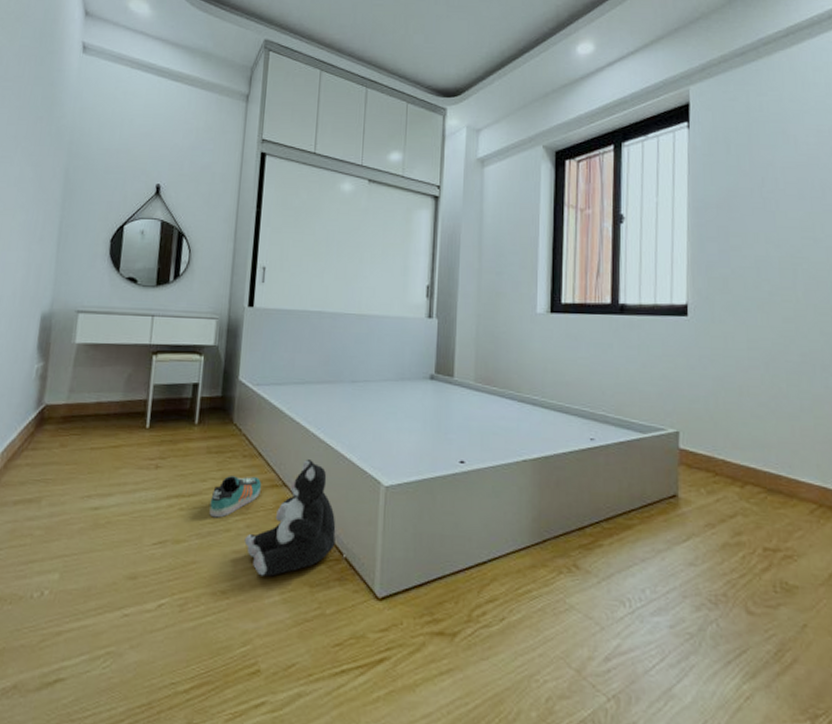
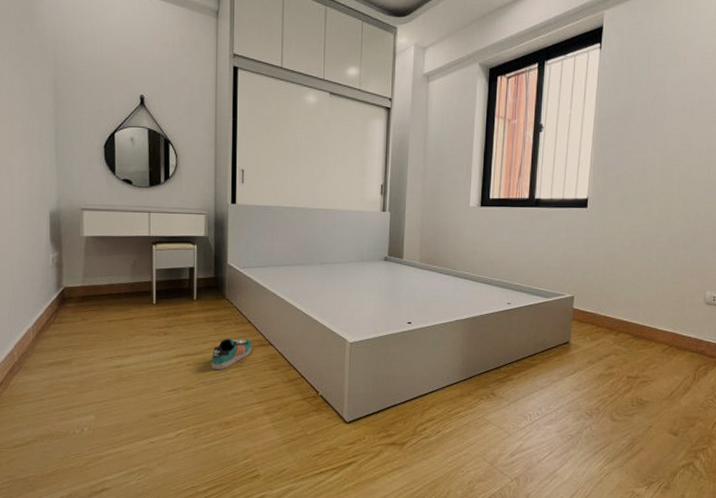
plush toy: present [244,460,336,577] -> none [241,325,313,411]

